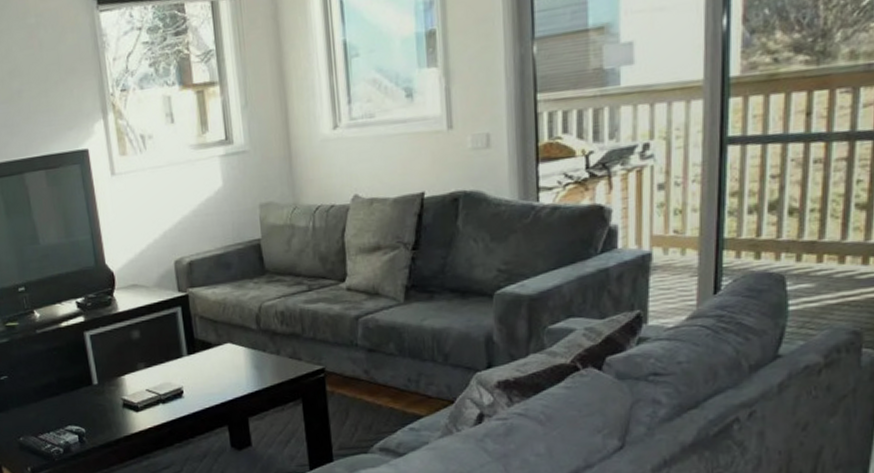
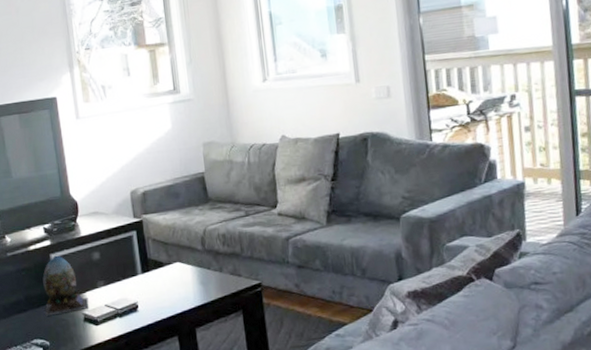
decorative egg: none [76,333,129,401] -> present [42,255,89,316]

